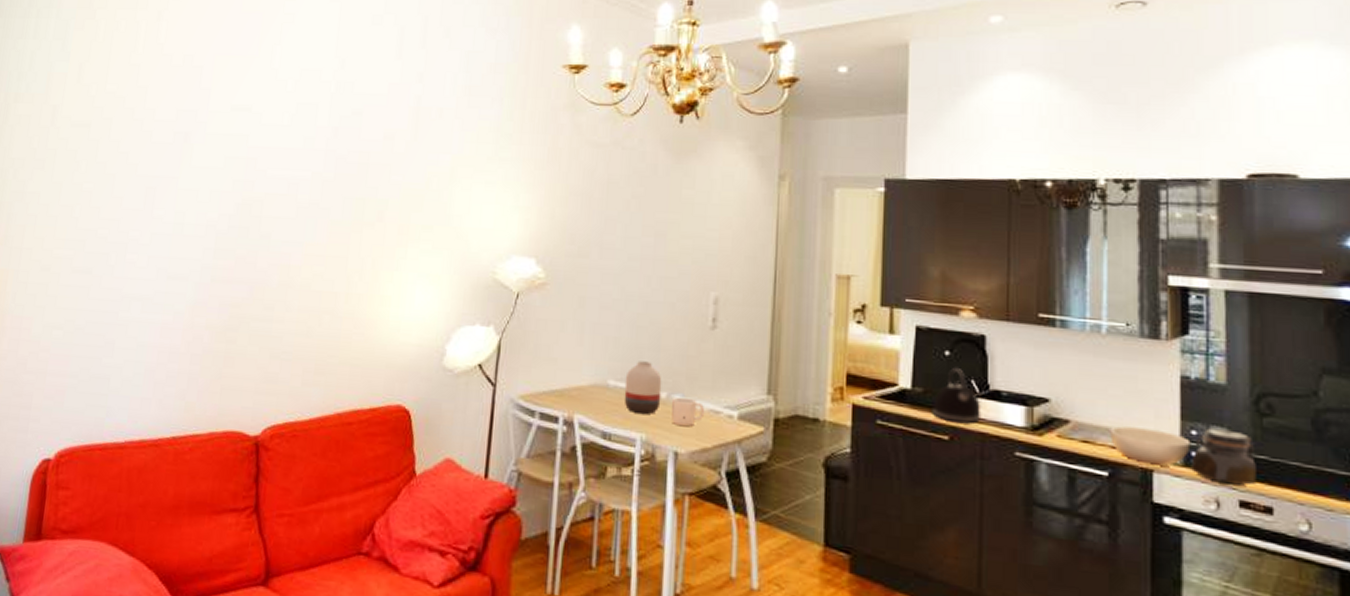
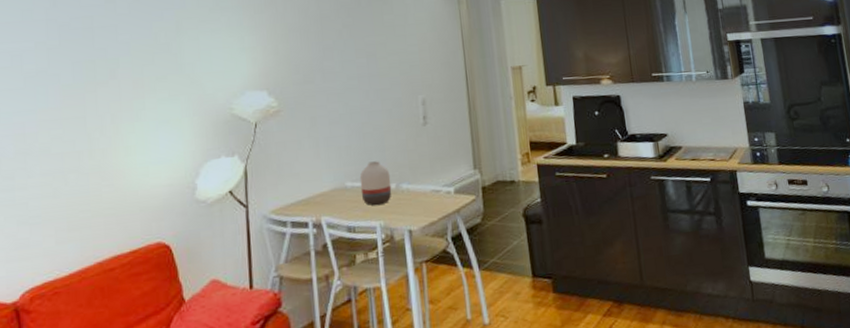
mug: present [671,397,705,427] -> none [400,184,428,209]
kettle: present [932,368,980,425] -> none [592,123,625,165]
bowl: present [1110,426,1191,467] -> none [707,142,756,168]
jar: present [1191,428,1258,486] -> none [757,133,796,170]

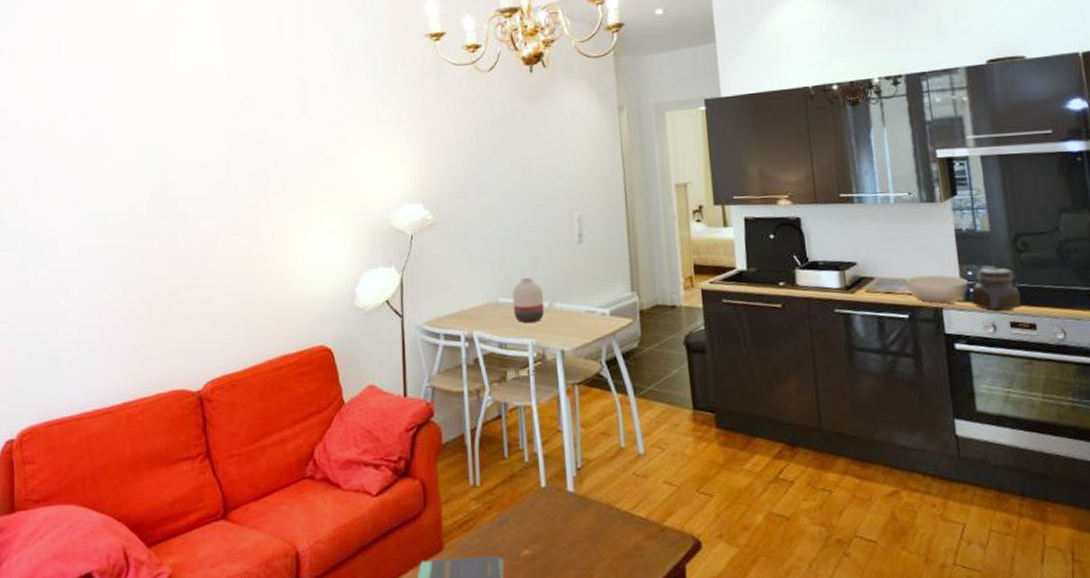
bowl: none [707,142,756,168] -> present [906,275,969,305]
jar: none [757,133,796,170] -> present [970,267,1022,310]

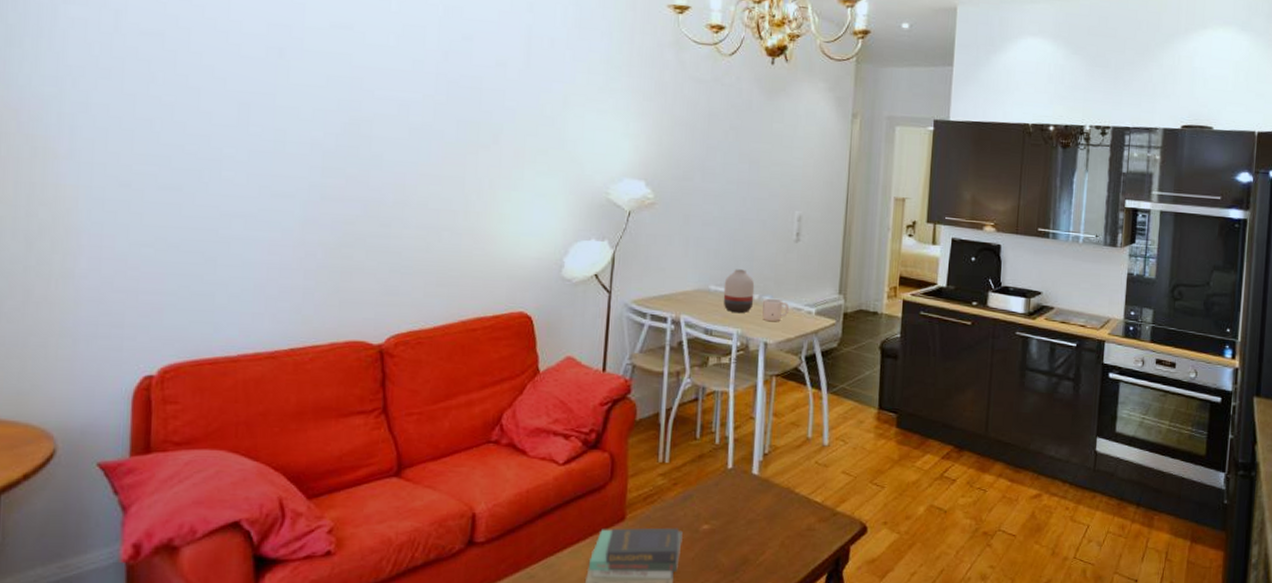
mug: none [553,303,582,329] -> present [762,298,790,322]
bowl: present [906,275,969,305] -> none [1079,310,1130,339]
jar: present [970,267,1022,310] -> none [1129,310,1170,349]

